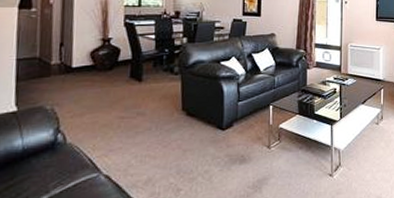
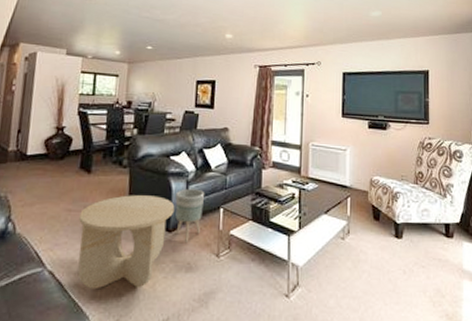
side table: none [133,99,227,188] -> present [77,195,175,290]
planter: none [227,90,254,138] -> present [175,188,204,242]

